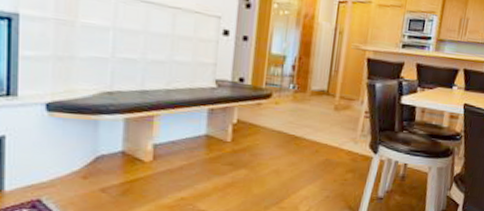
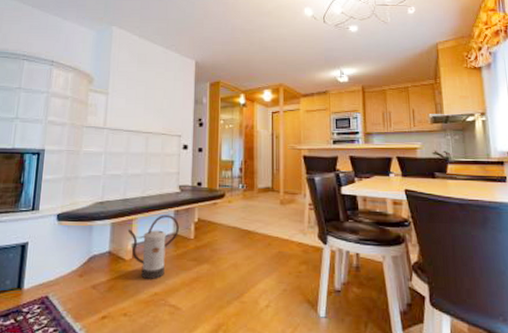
watering can: none [146,112,214,183] -> present [127,214,179,279]

